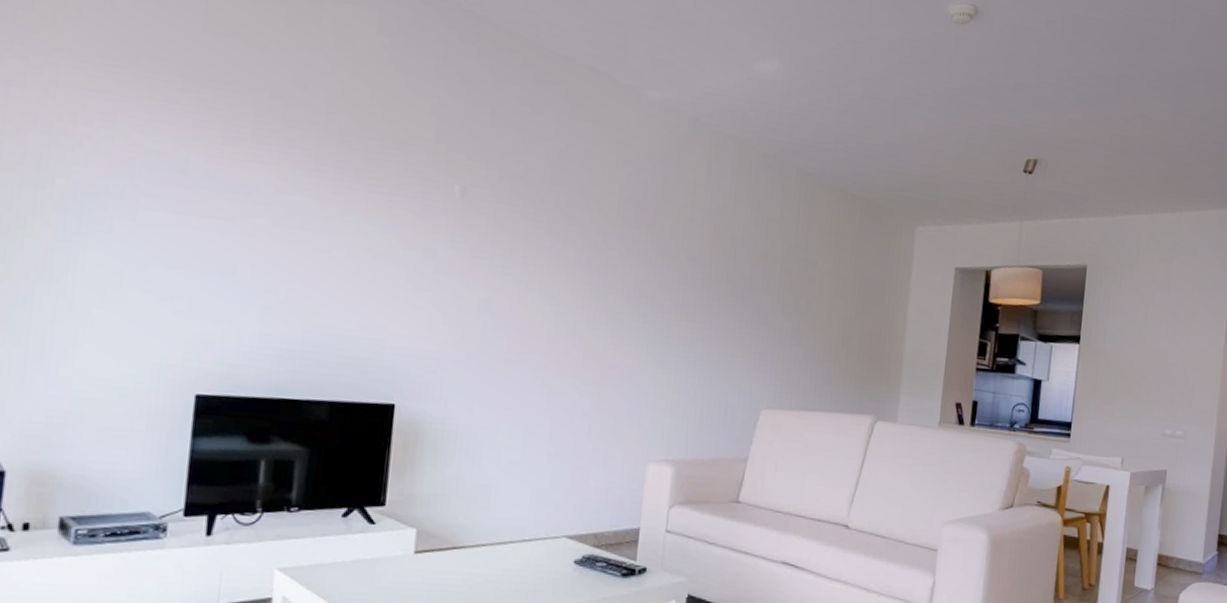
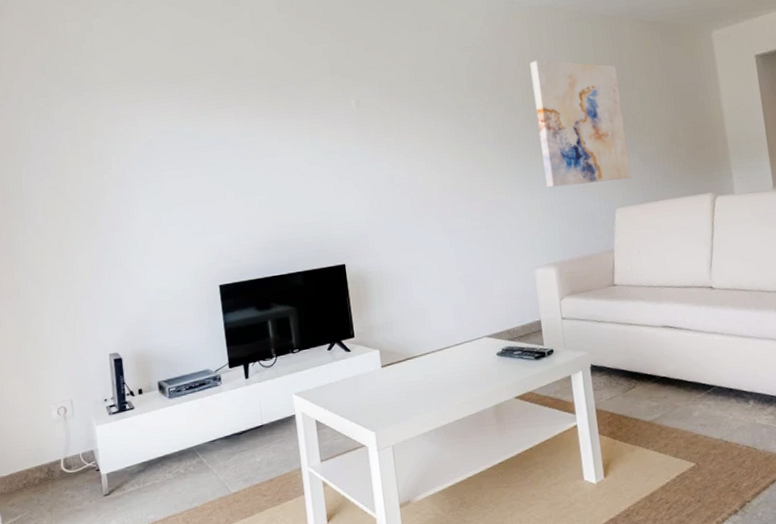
wall art: none [686,202,802,377] -> present [530,60,631,188]

